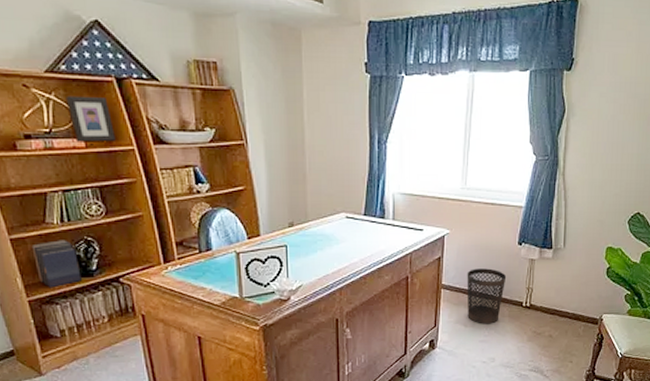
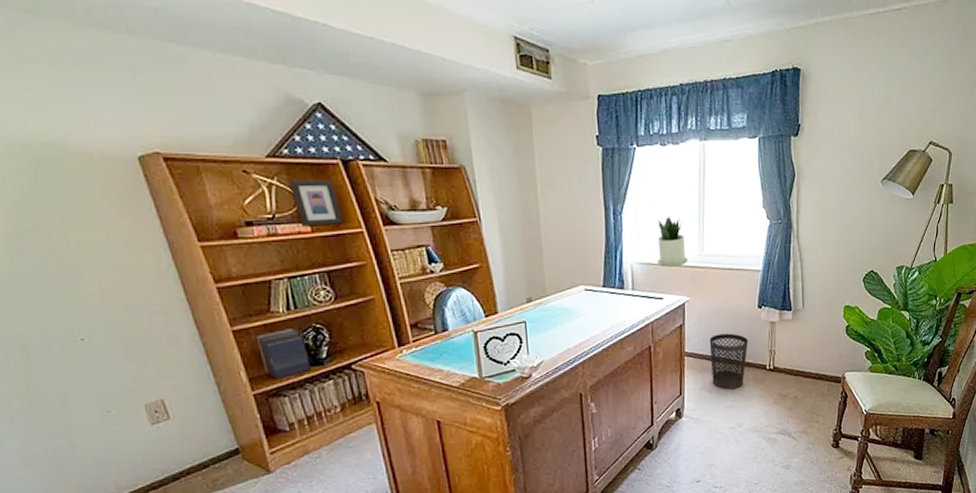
planter: none [419,147,450,199] -> present [657,216,688,267]

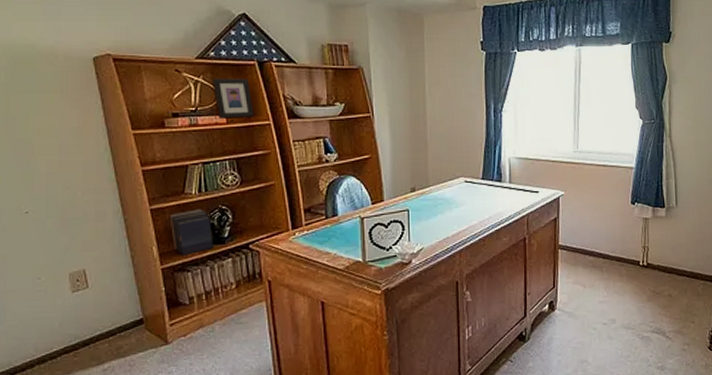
planter: present [657,216,688,267] -> none [534,114,563,162]
trash bin: present [709,333,749,390] -> none [583,228,622,285]

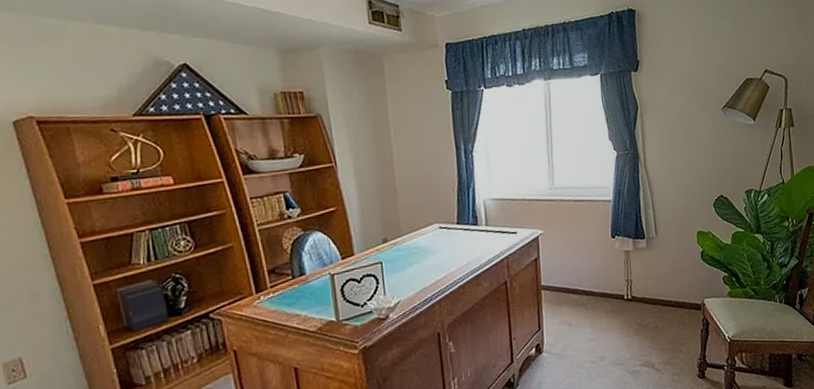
picture frame: present [212,78,254,119] -> none [154,134,204,180]

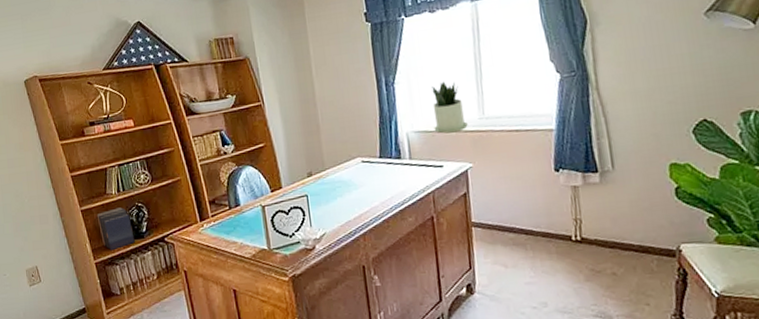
planter: none [508,152,540,202] -> present [432,81,468,134]

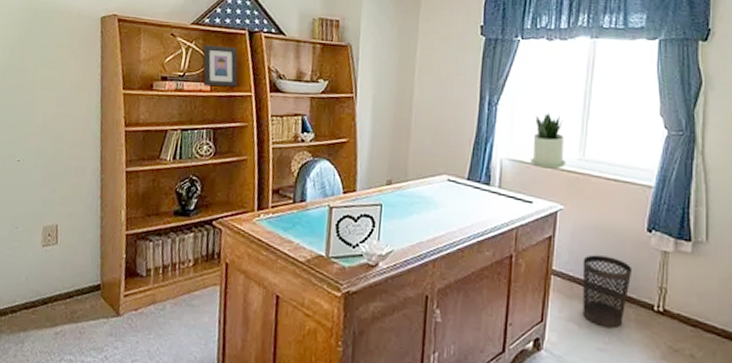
books: present [96,207,135,251] -> none [141,176,180,224]
picture frame: none [118,83,156,123] -> present [202,44,238,88]
trash bin: none [498,200,547,264] -> present [582,255,633,329]

